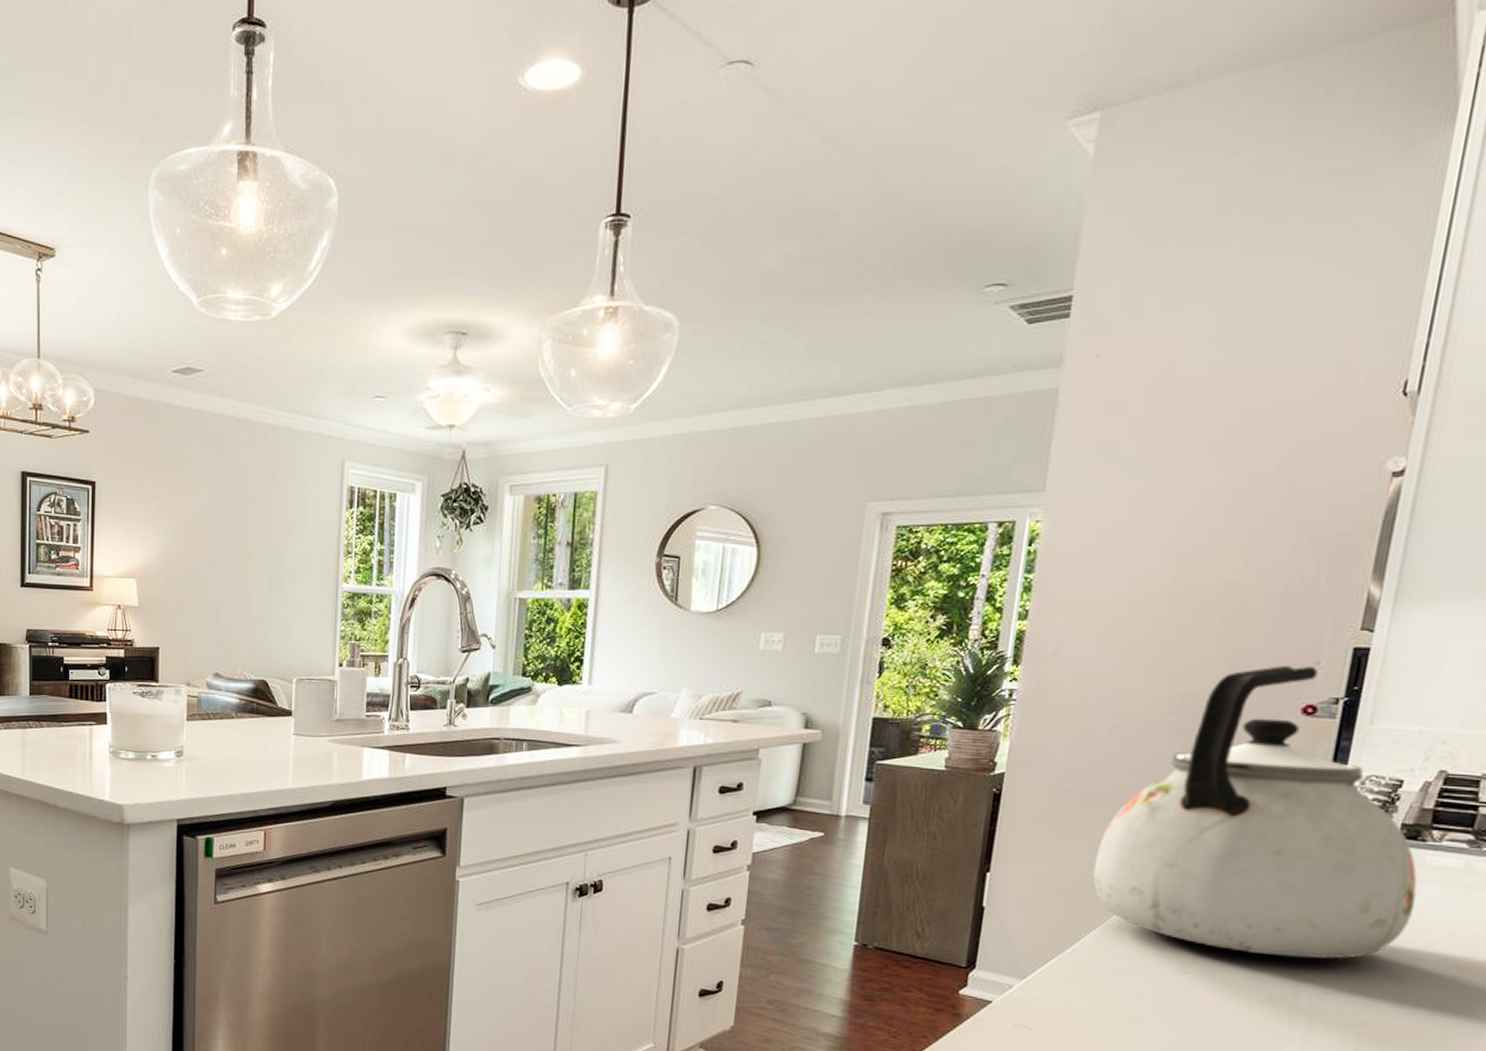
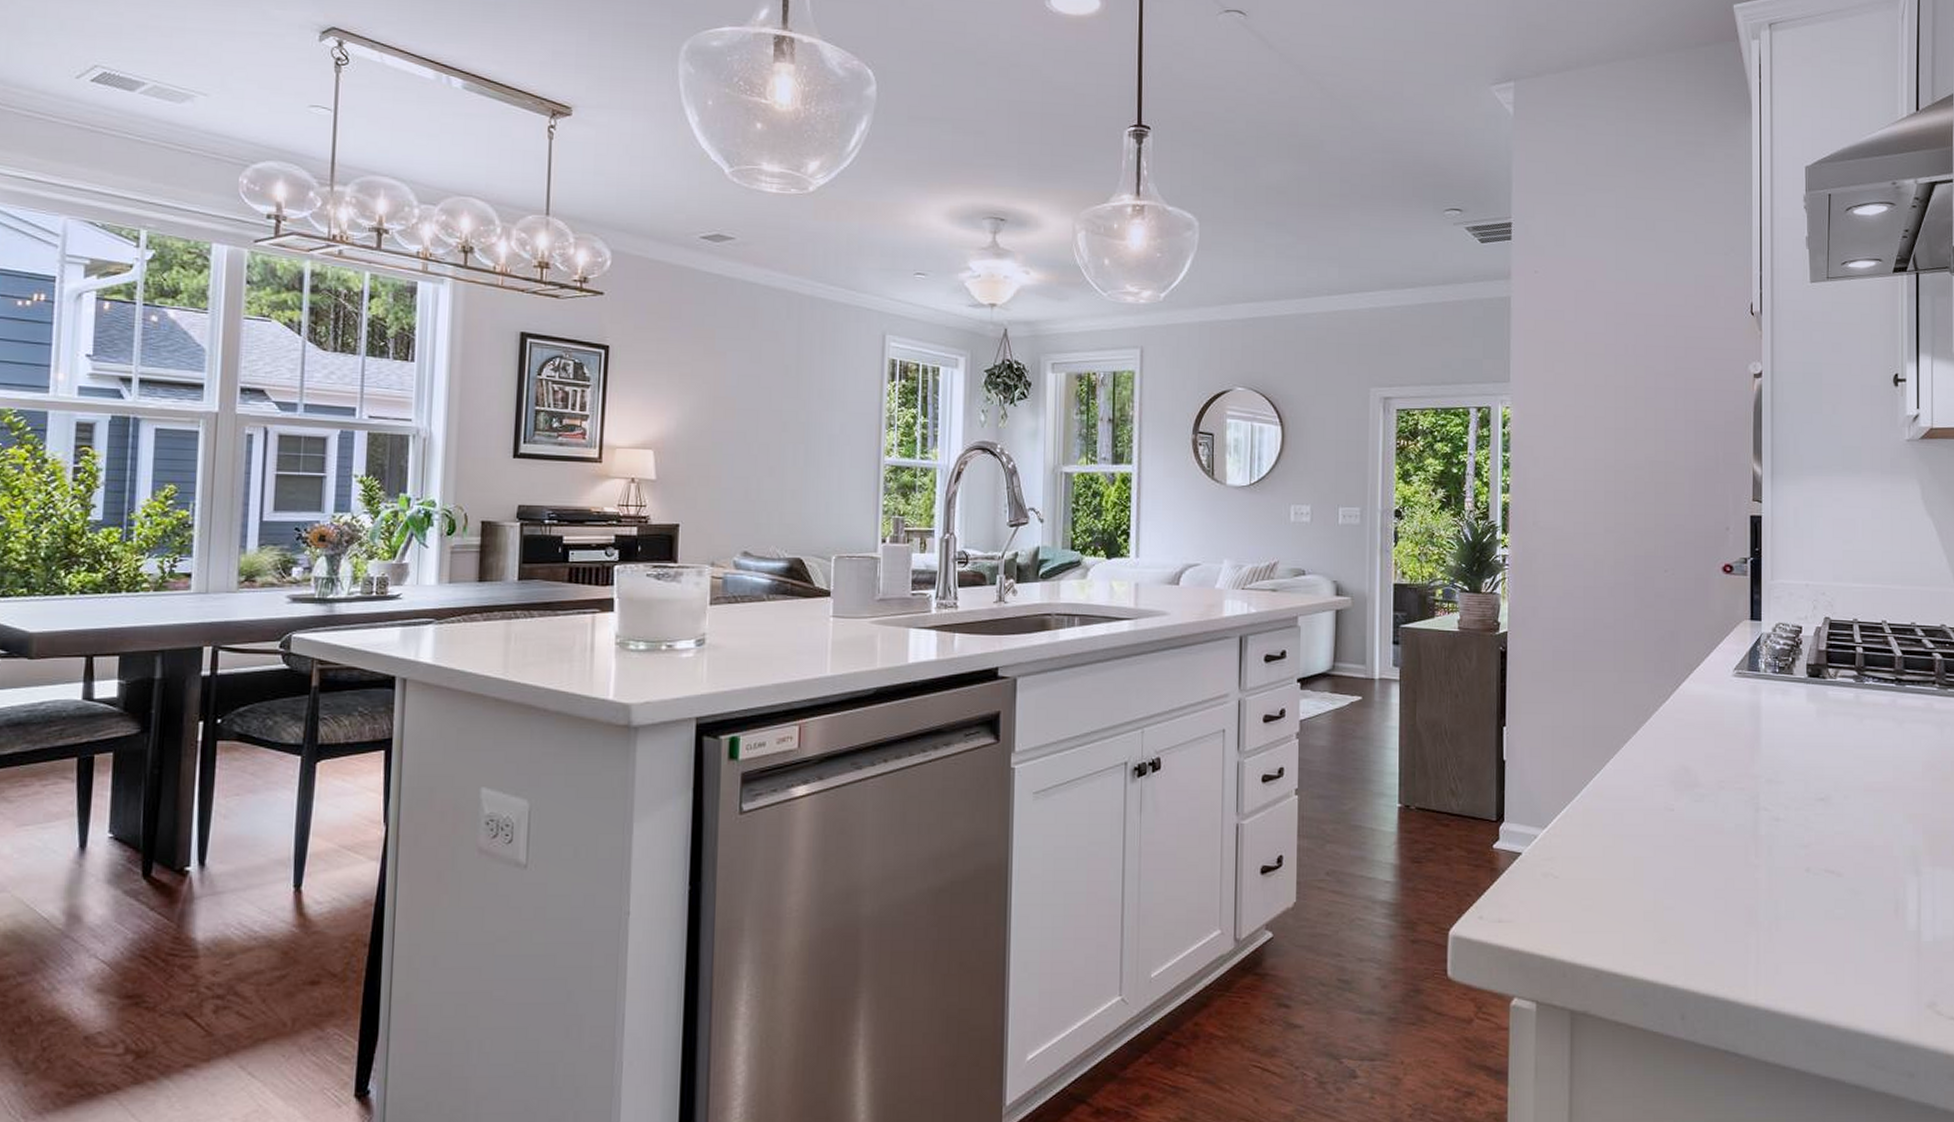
kettle: present [1093,666,1417,960] -> none [1588,532,1826,789]

